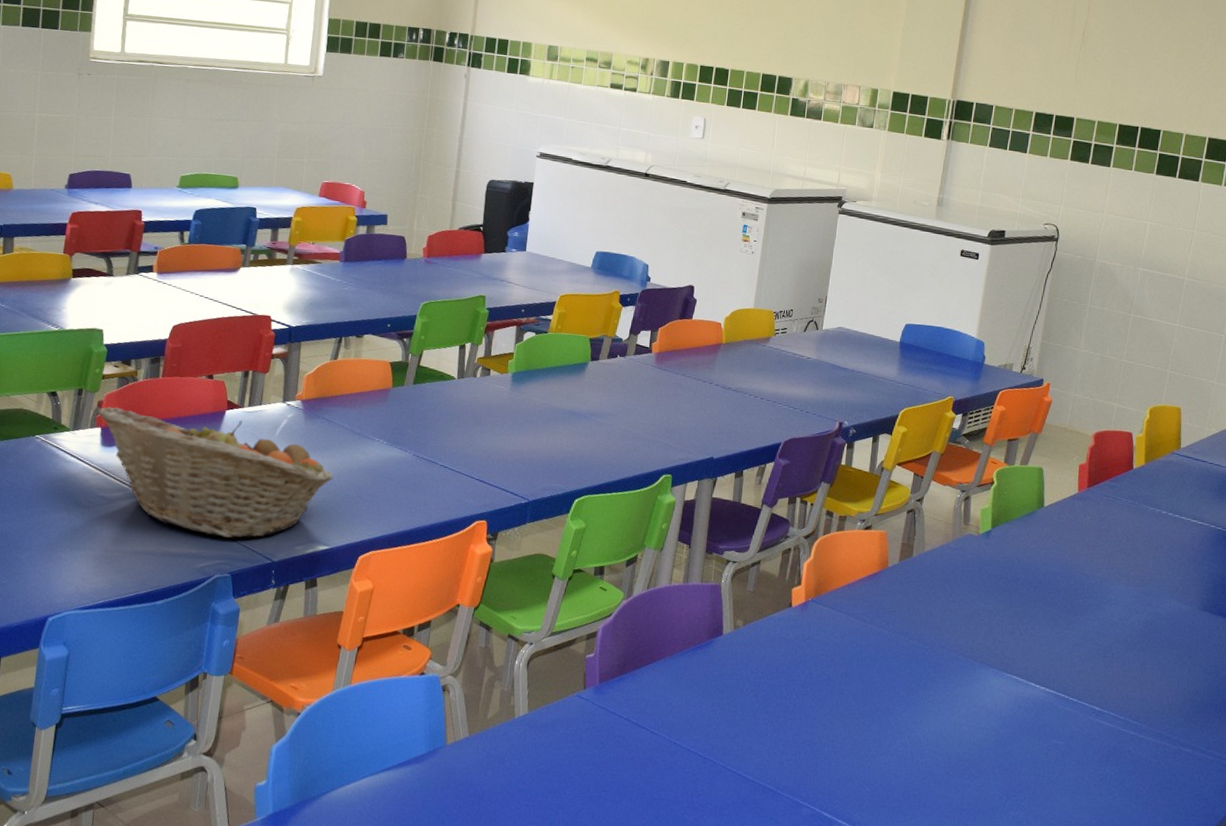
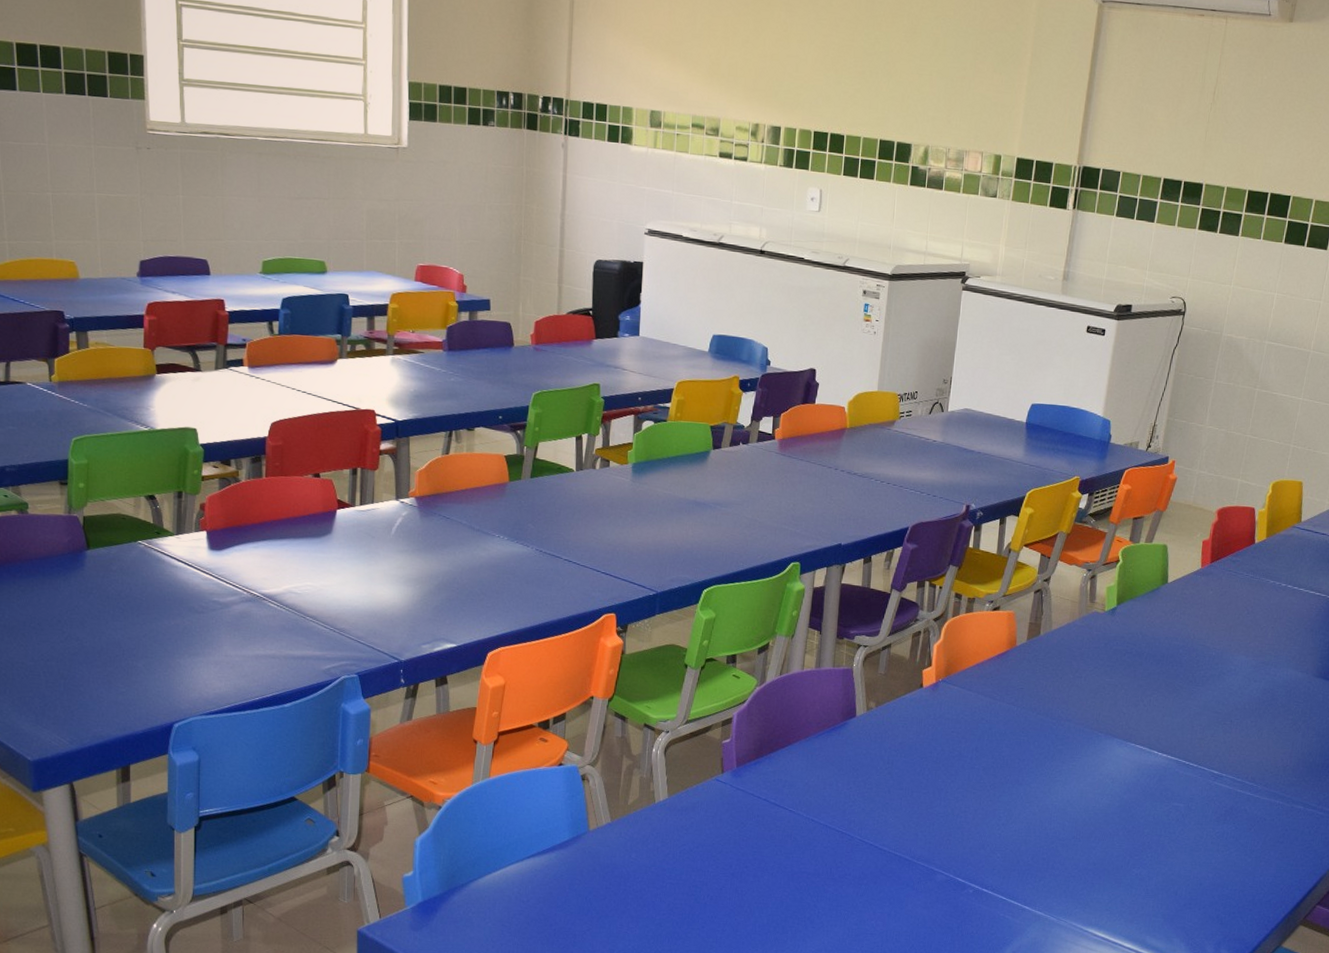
fruit basket: present [97,406,334,538] -> none [200,509,455,639]

